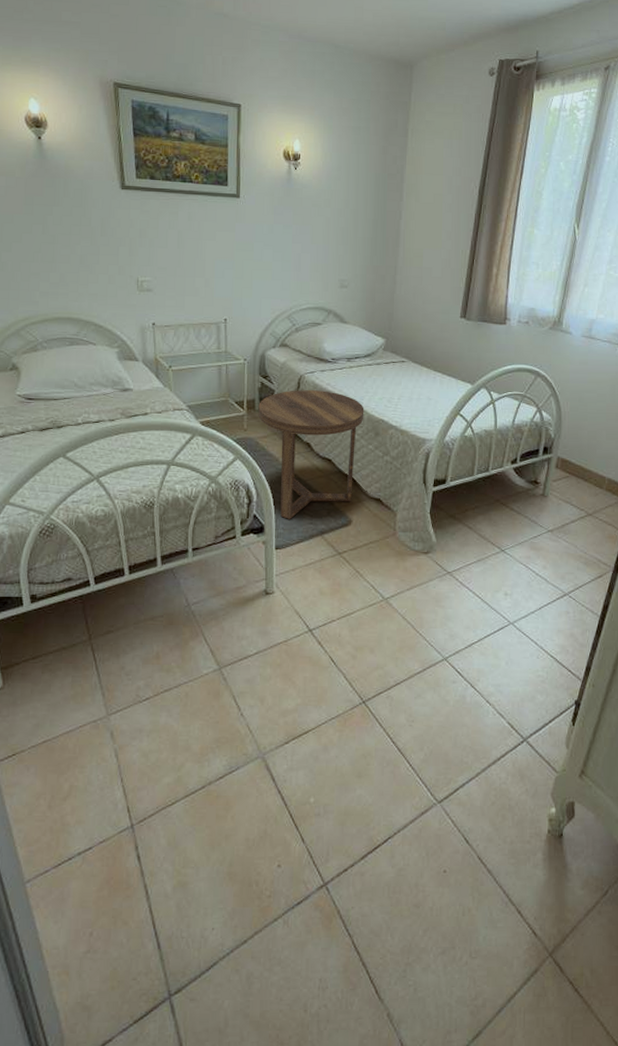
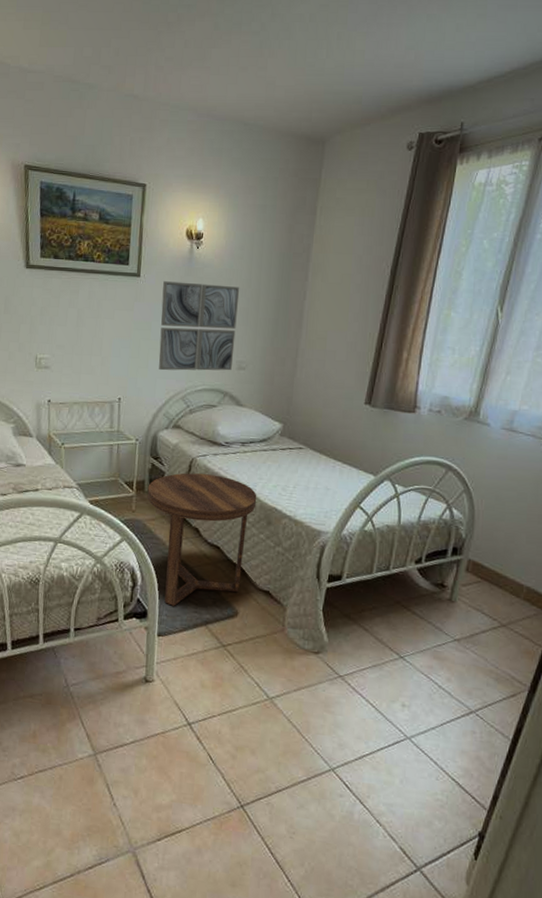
wall art: none [262,202,339,291] -> present [159,281,240,371]

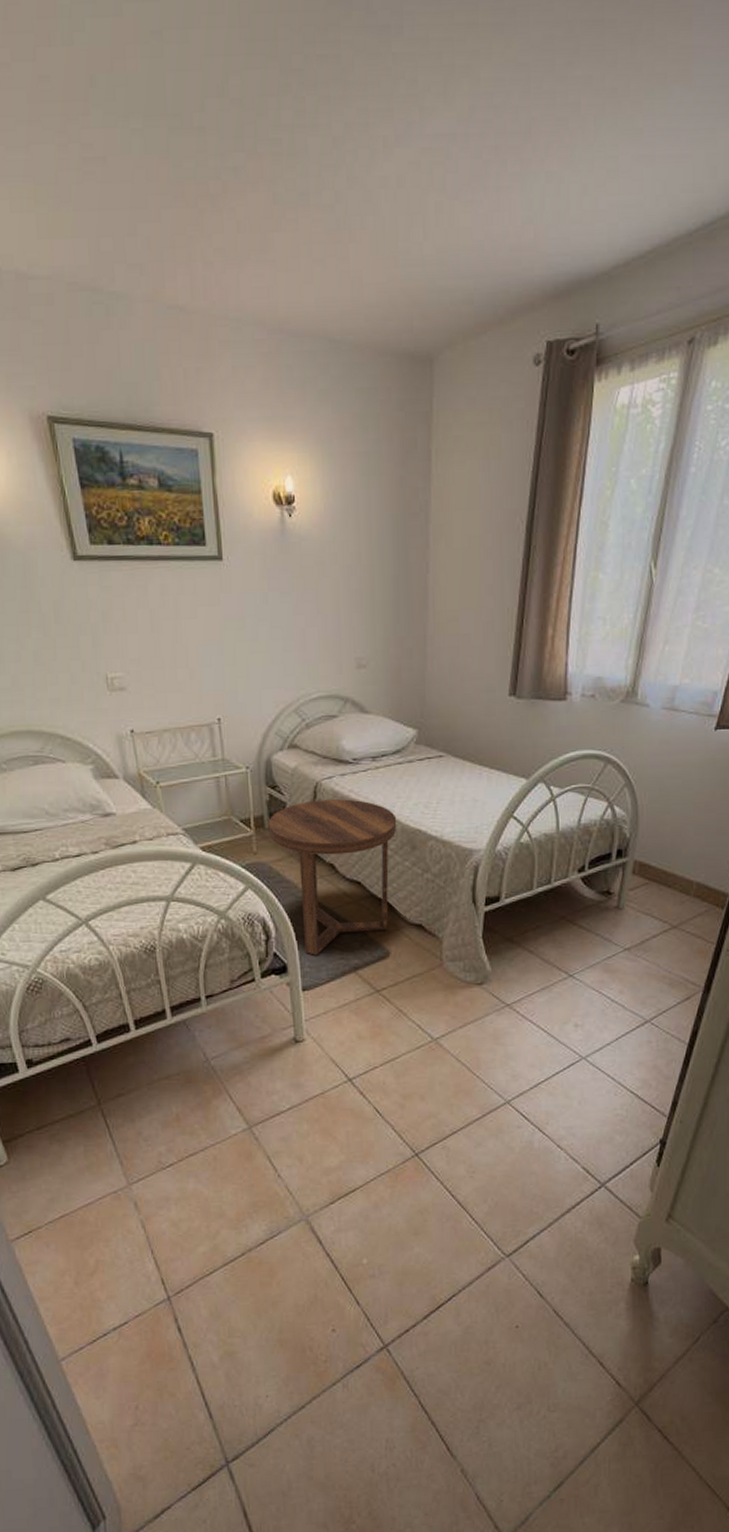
wall art: present [159,281,240,371] -> none [253,562,351,679]

